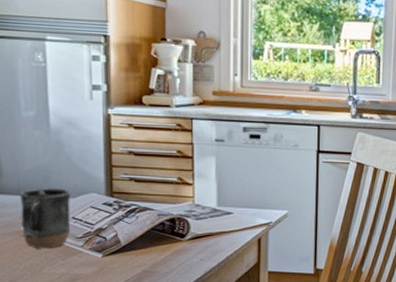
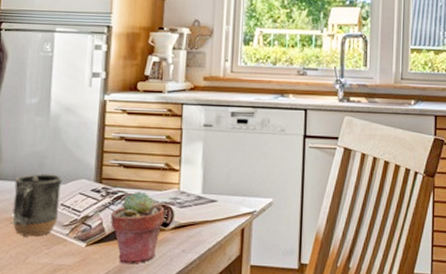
potted succulent: none [126,204,181,273] -> present [111,191,165,264]

